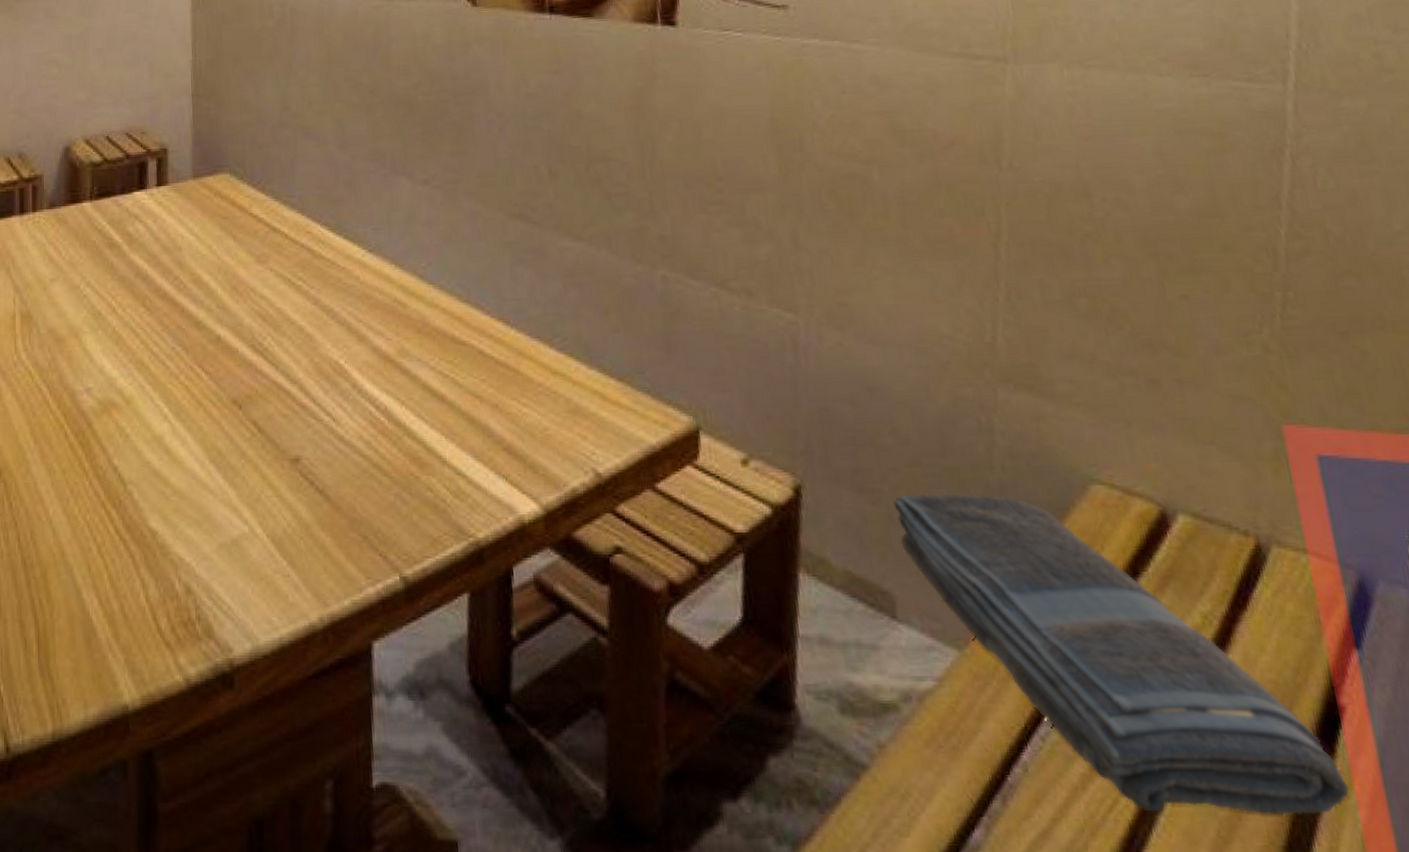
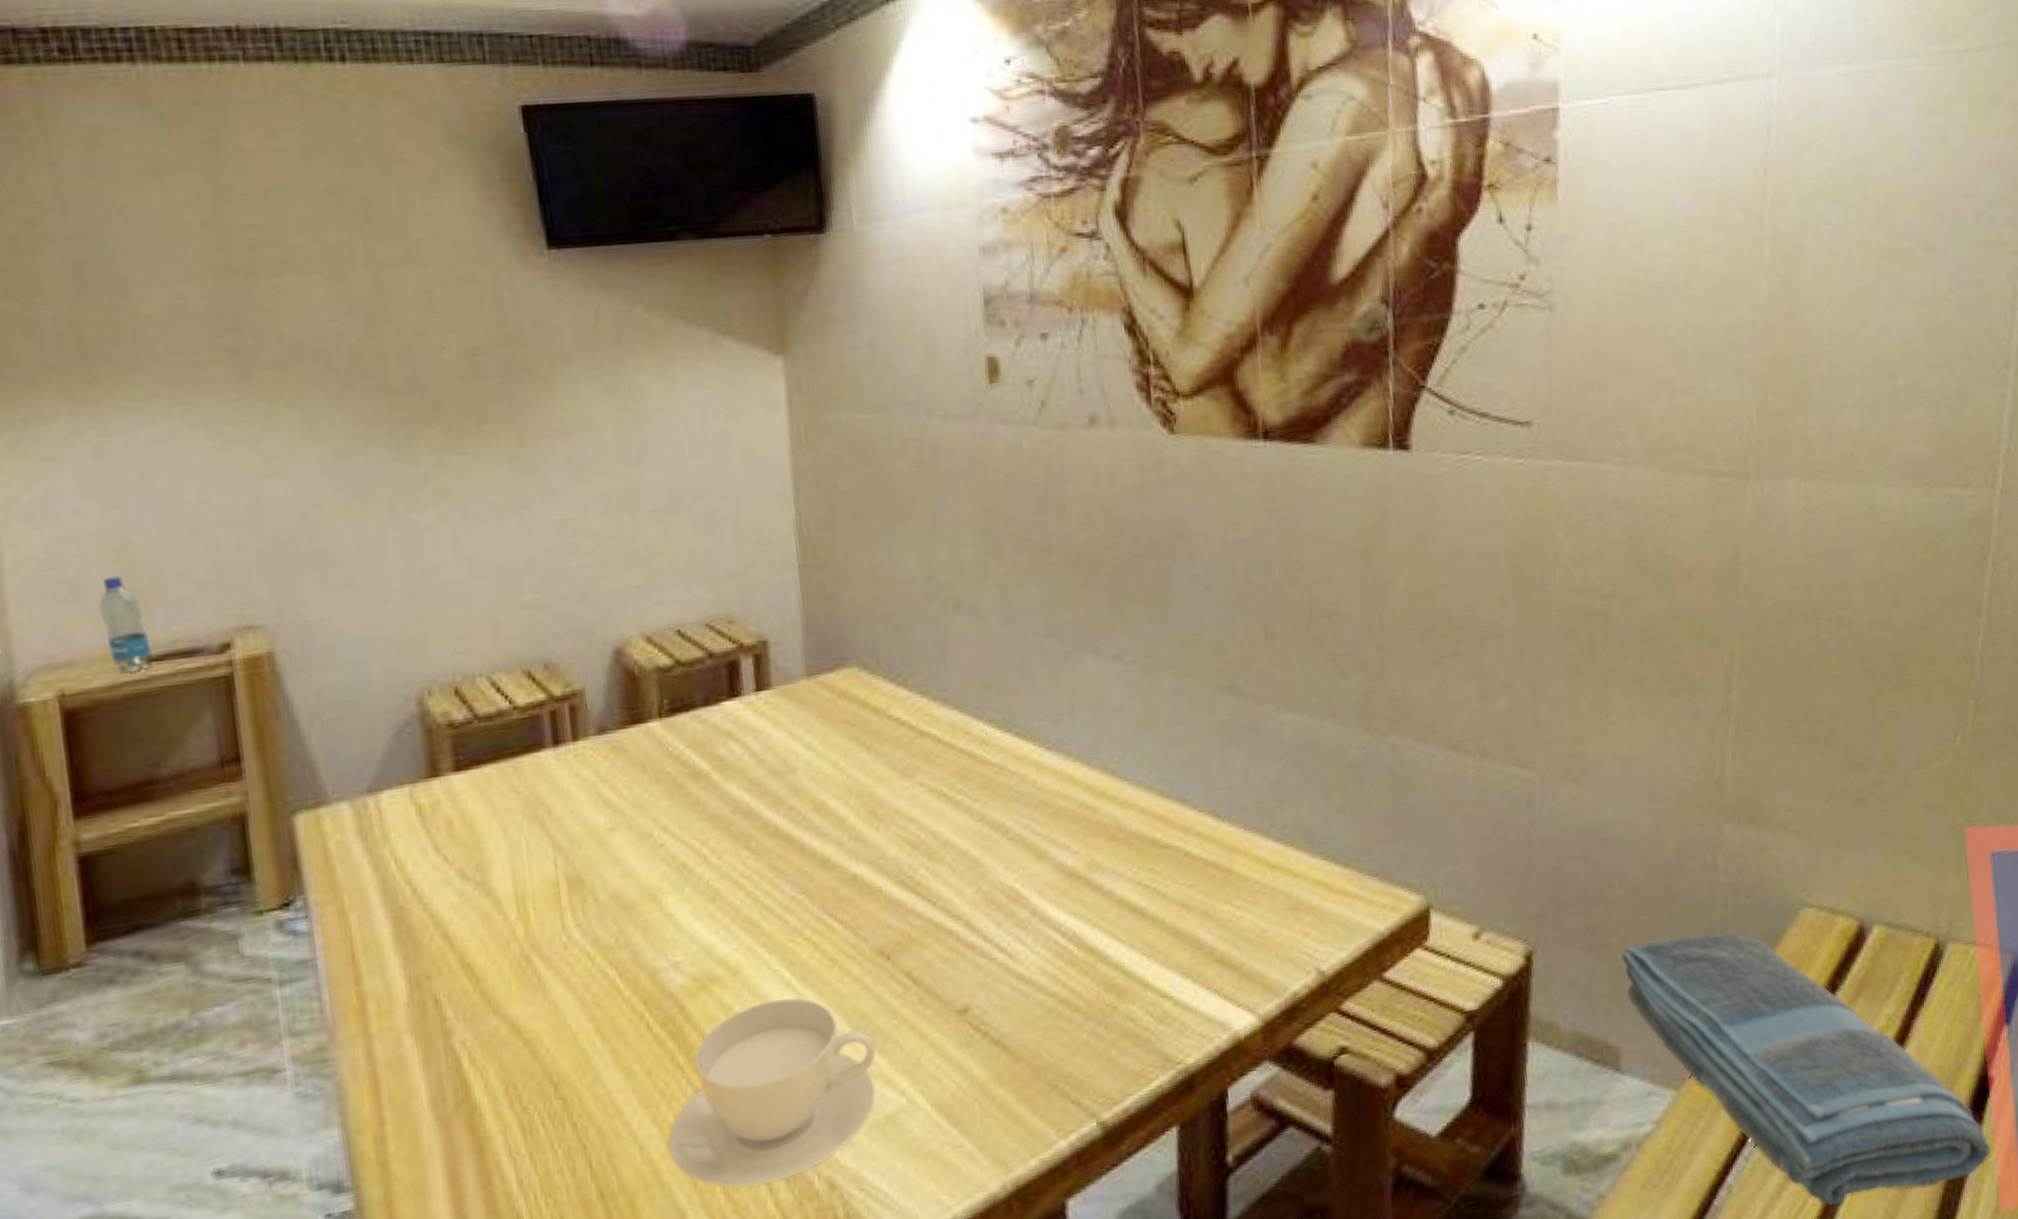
teacup: none [72,429,228,579] -> present [668,998,876,1188]

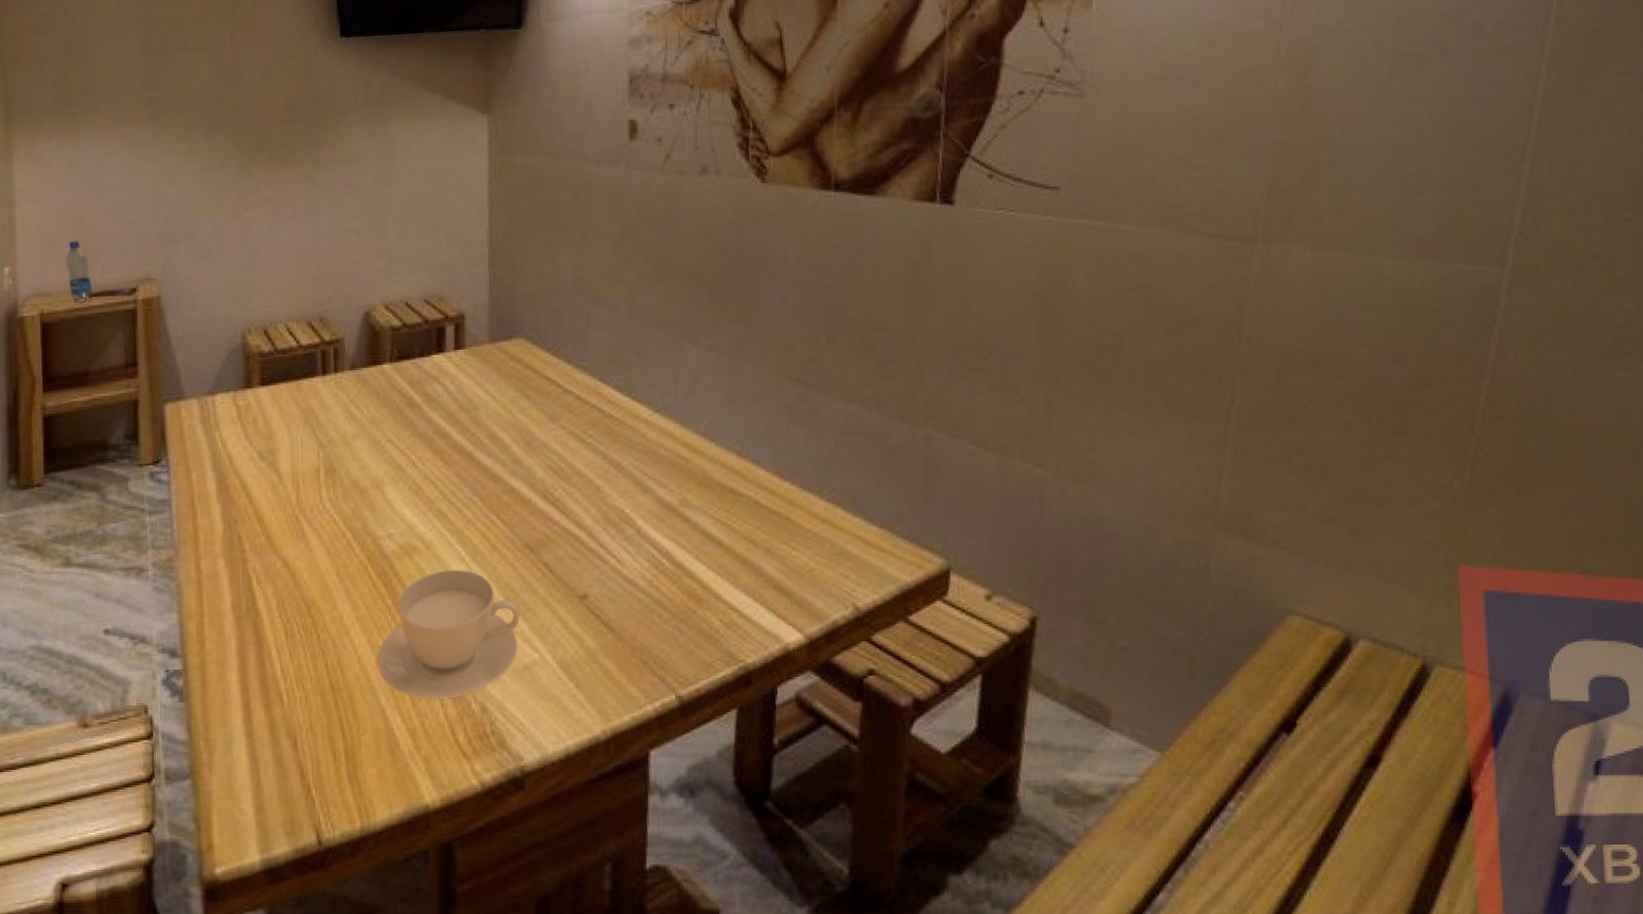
towel: present [1621,932,1991,1206] -> none [1116,623,1472,879]

